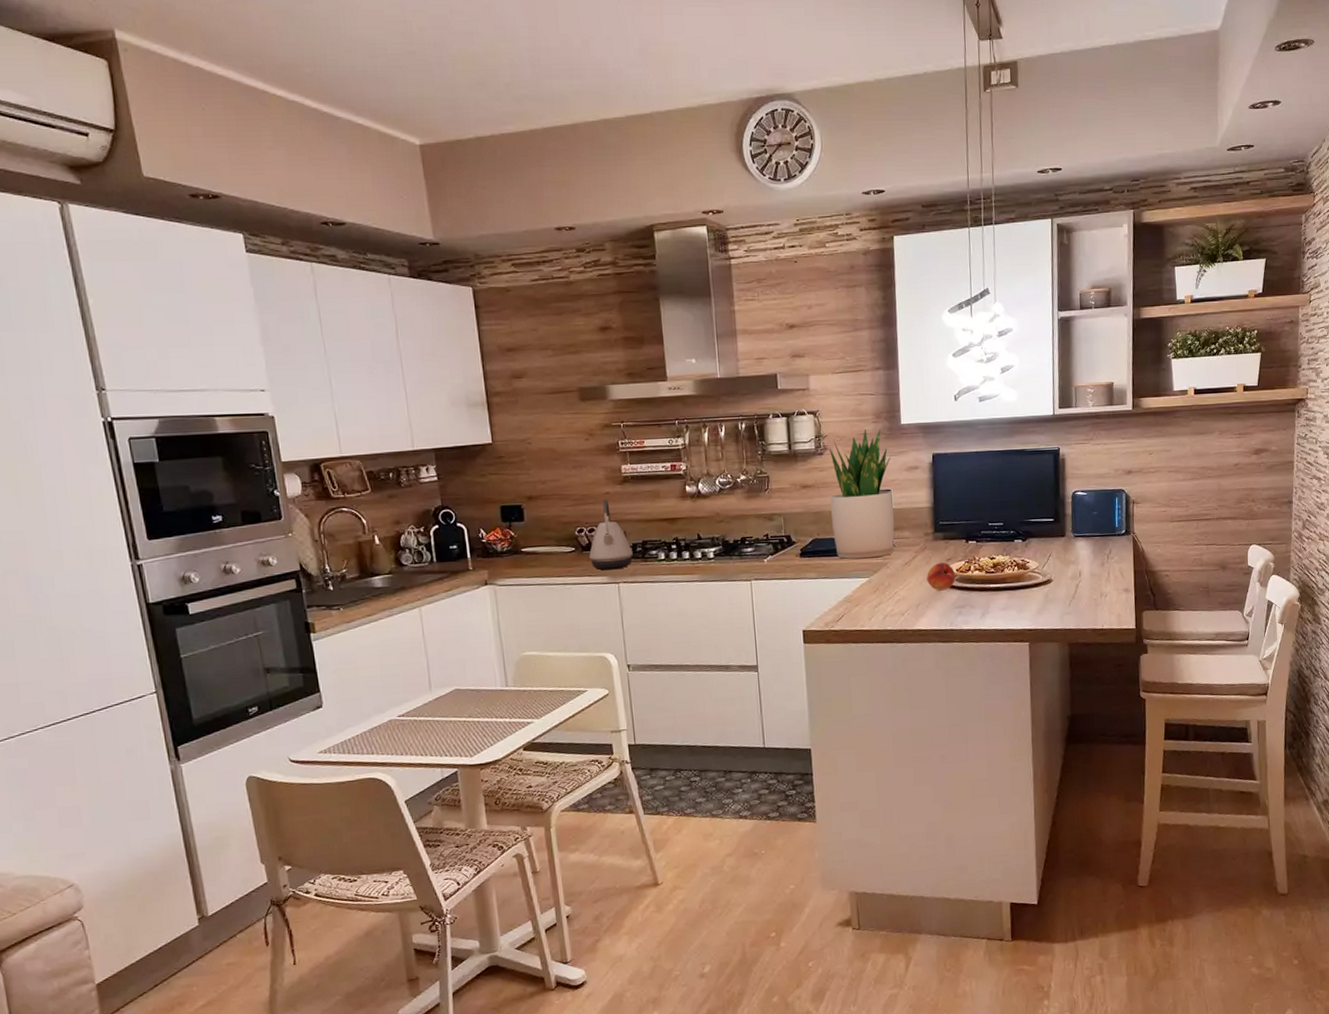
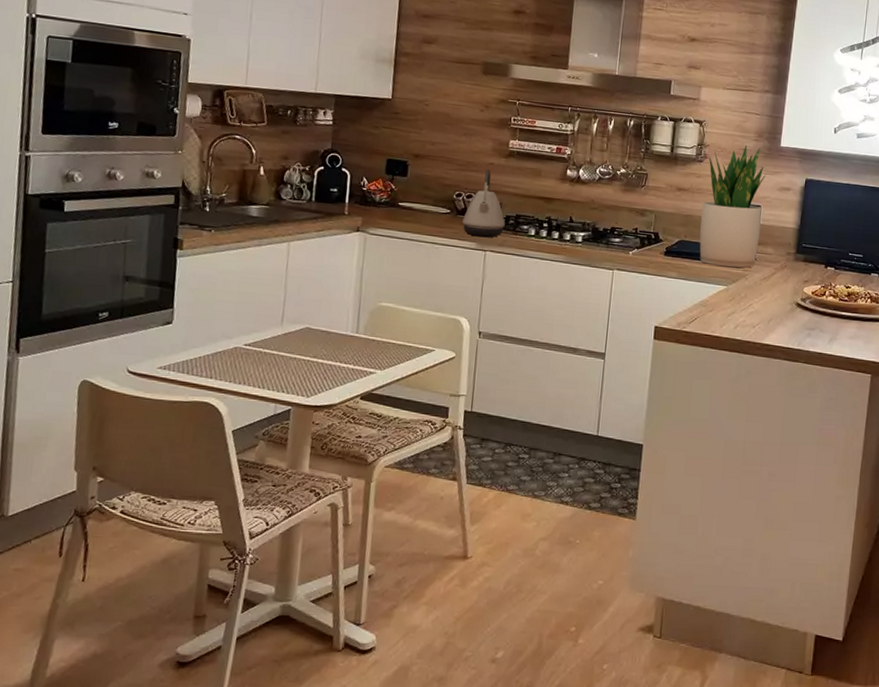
fruit: present [927,562,955,591] -> none [782,282,810,311]

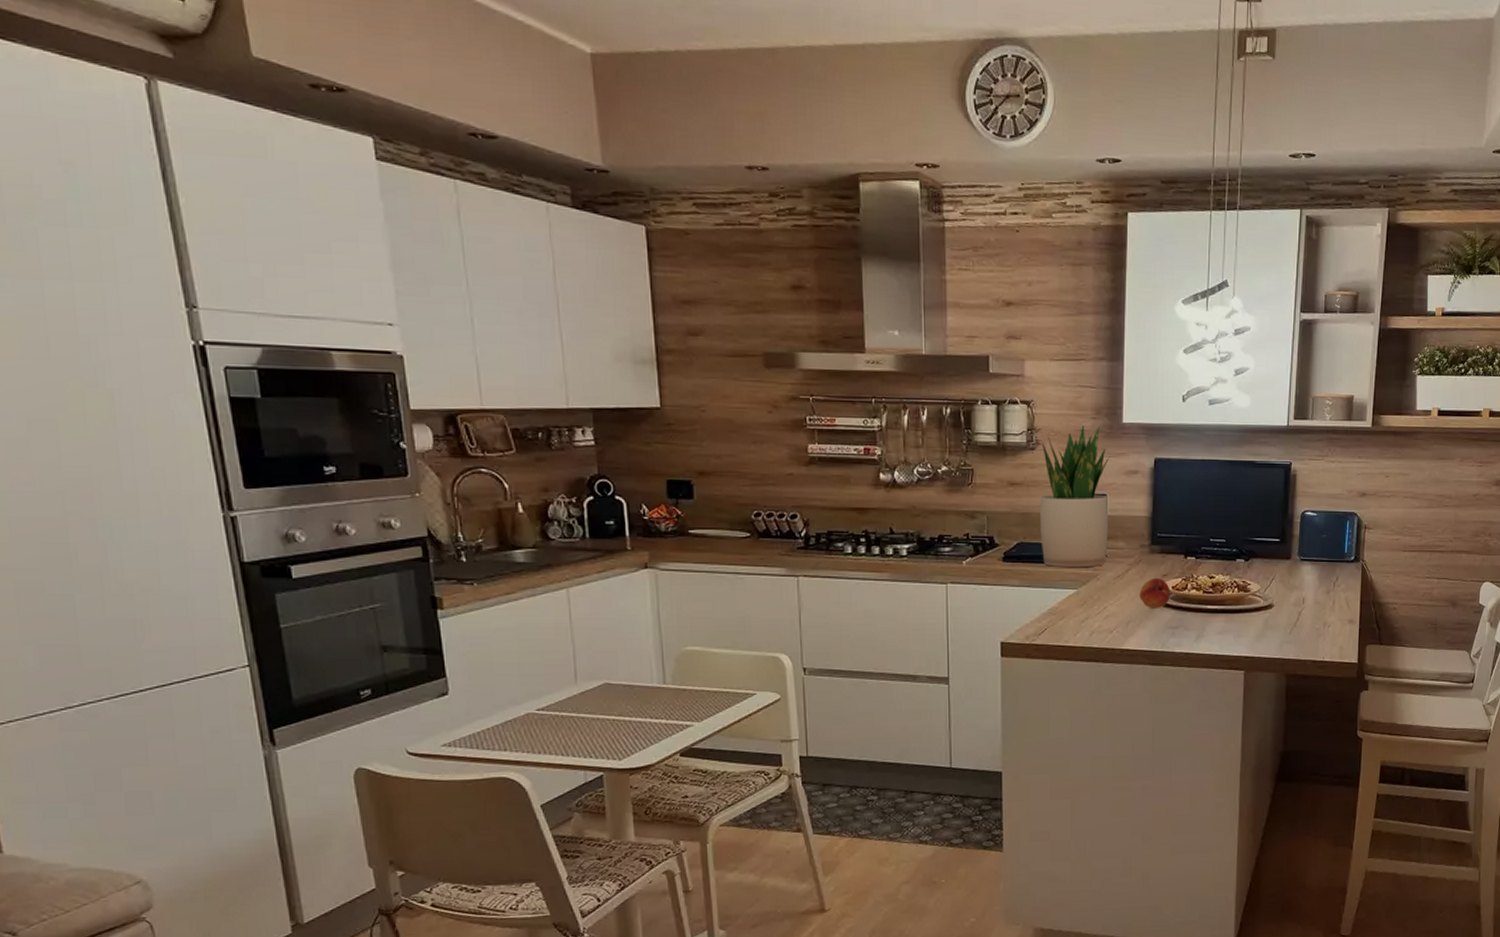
kettle: present [462,169,505,237] -> none [766,481,816,561]
fruit: none [782,282,810,311] -> present [1140,577,1170,609]

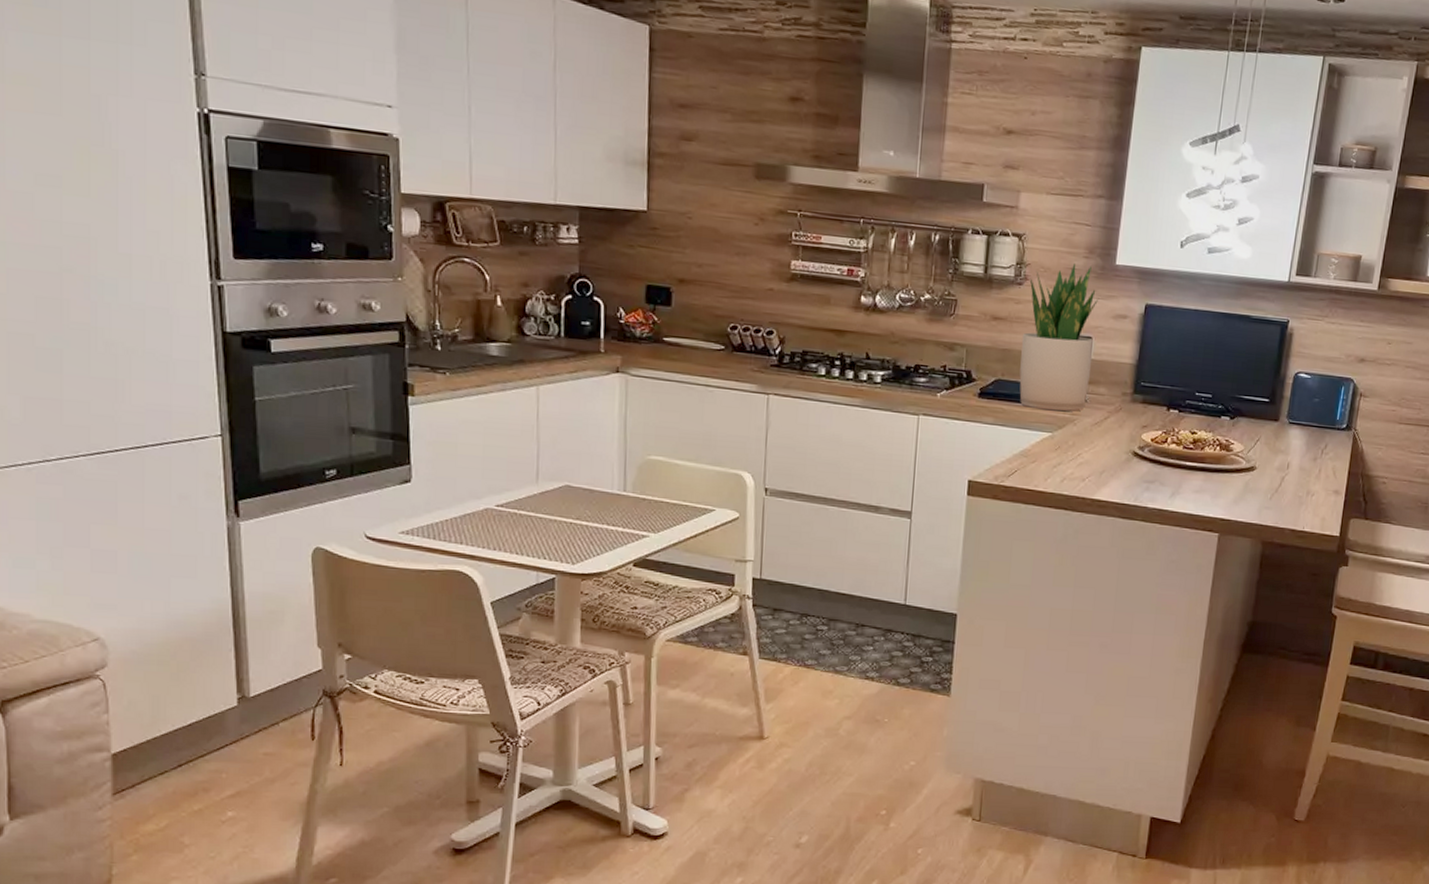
fruit: present [1140,577,1170,609] -> none [1116,428,1149,461]

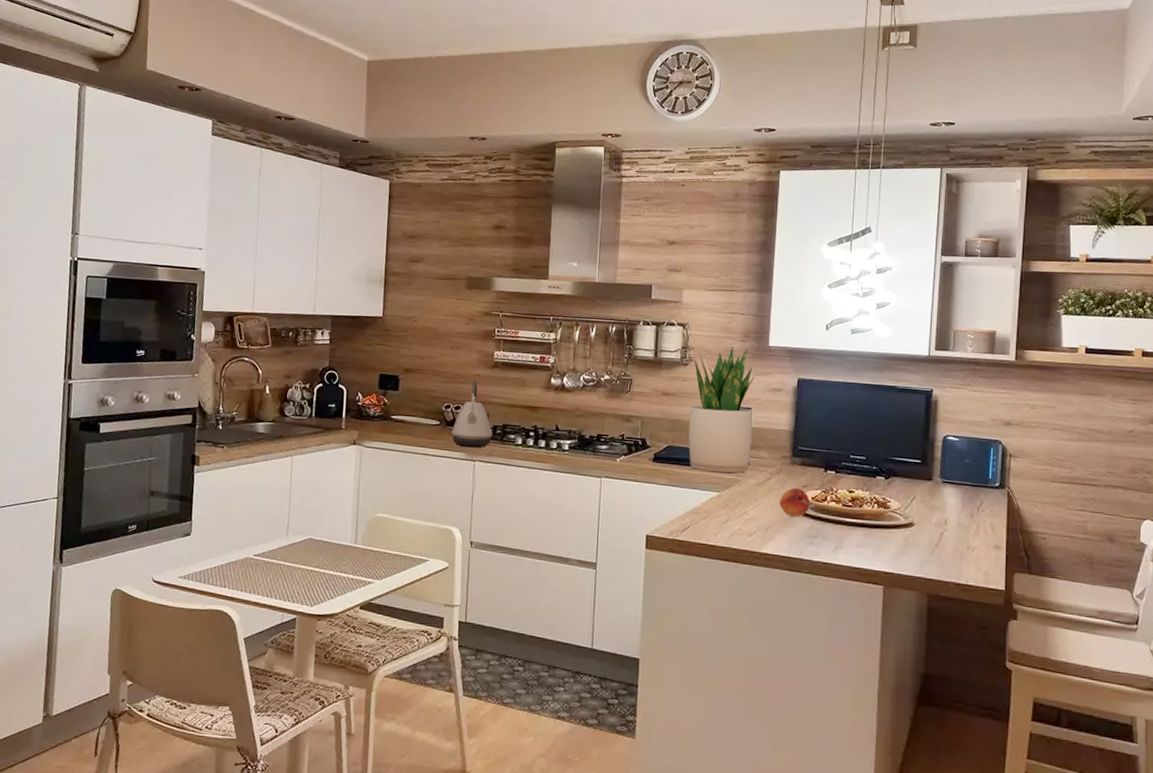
kettle: none [740,296,790,378] -> present [452,380,493,448]
fruit: none [1116,428,1149,461] -> present [779,487,810,517]

